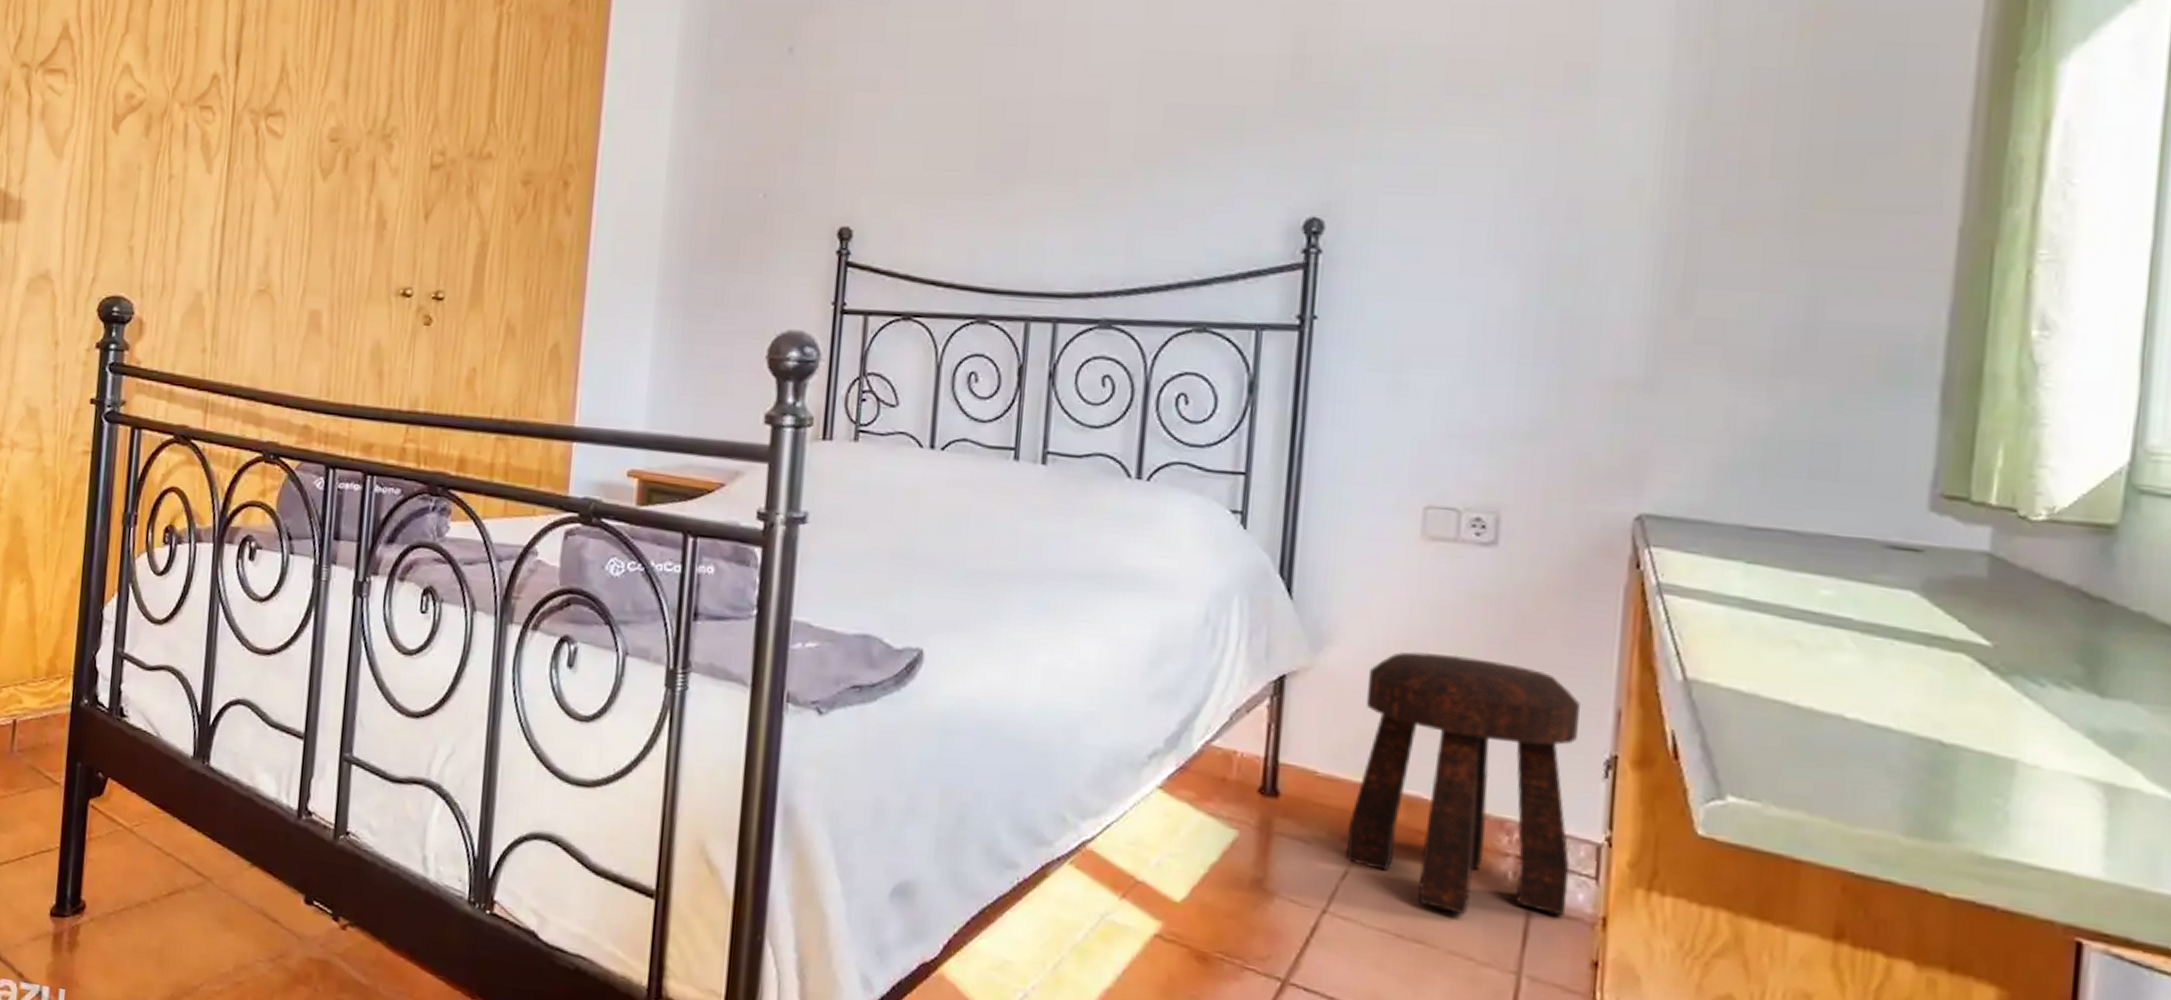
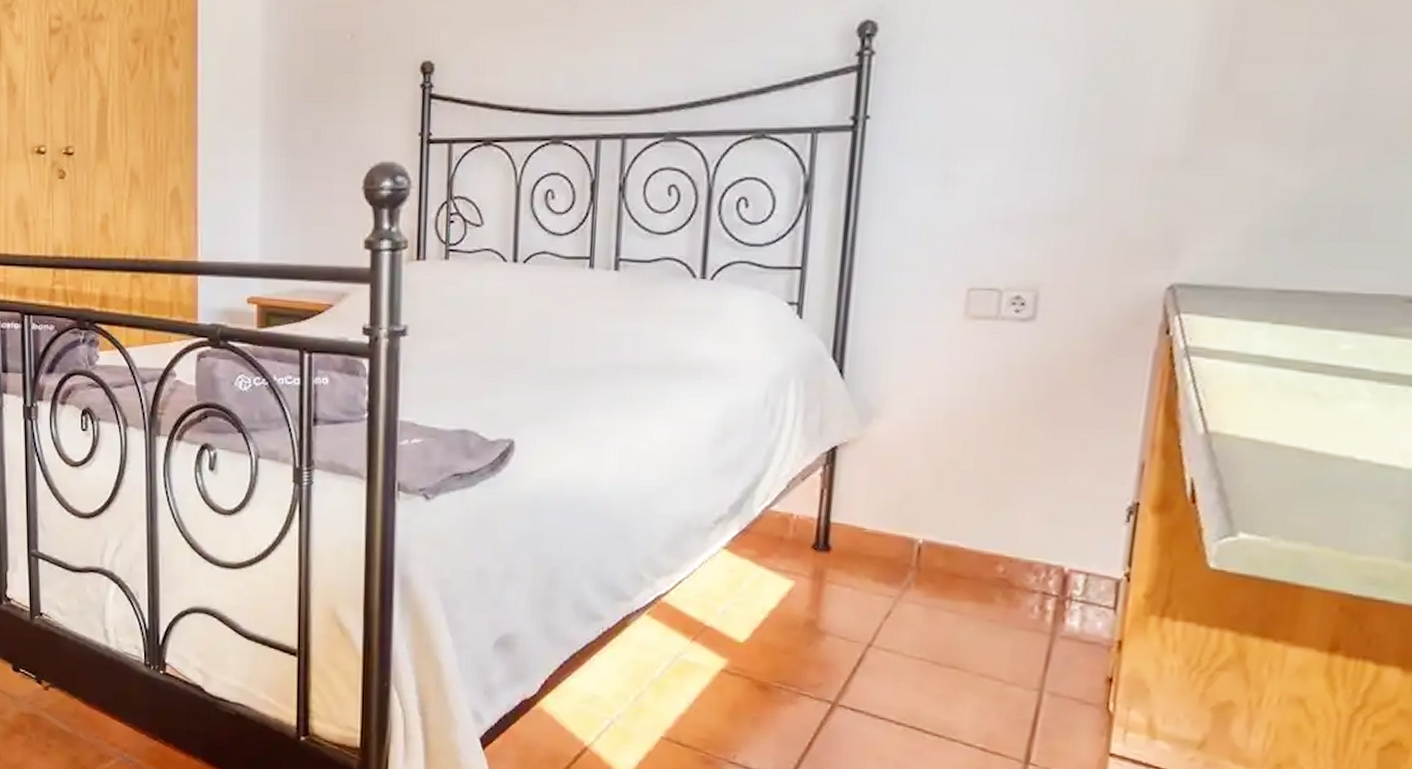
stool: present [1345,652,1580,917] -> none [888,420,1107,644]

